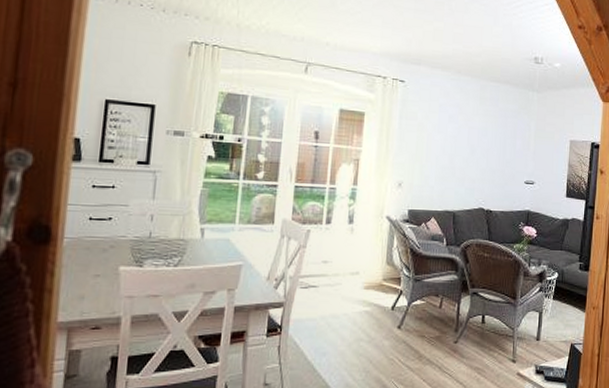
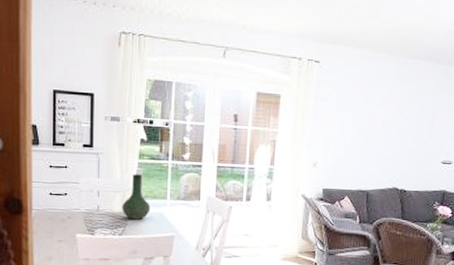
vase: none [179,195,215,247] -> present [121,174,151,220]

